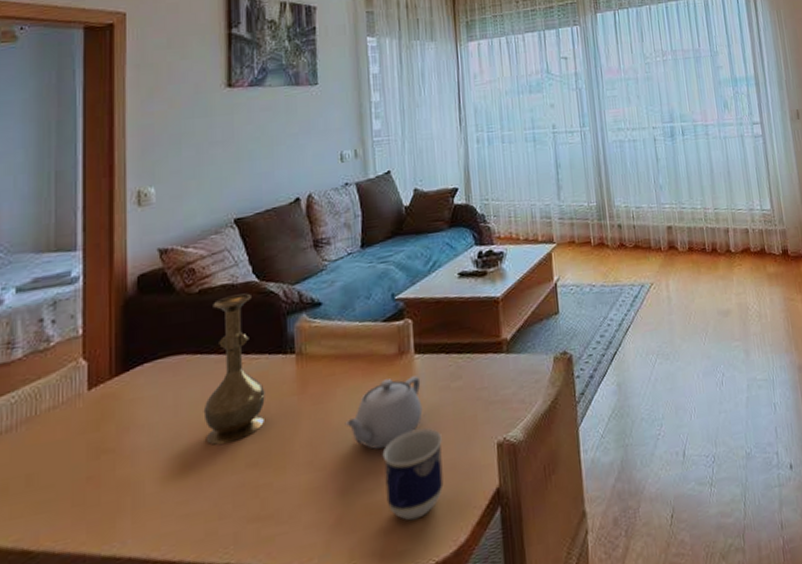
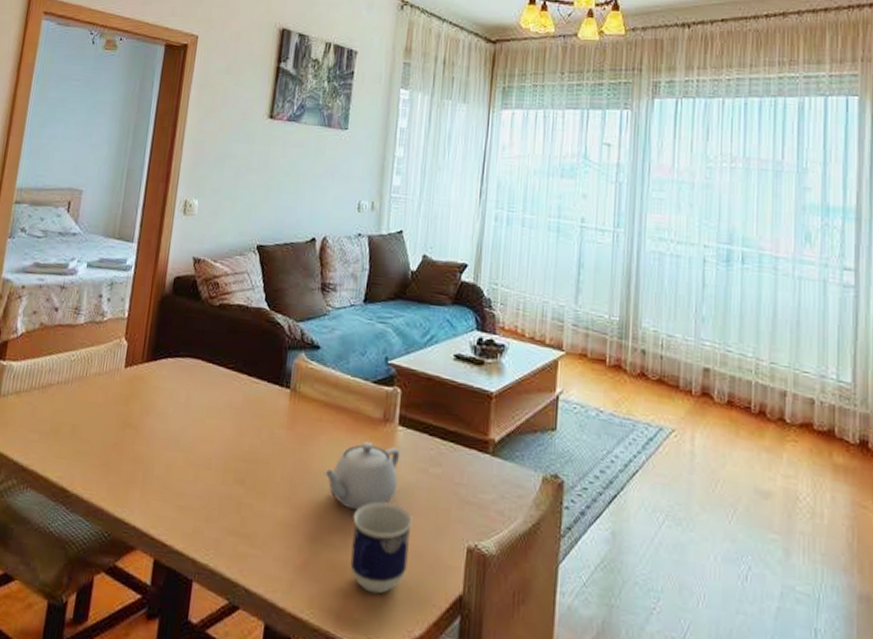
vase: present [203,293,265,445] -> none [205,316,261,455]

